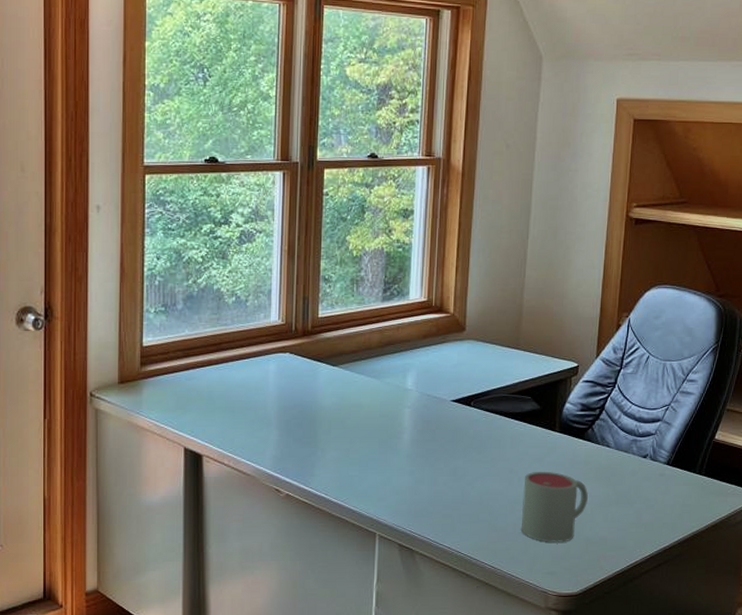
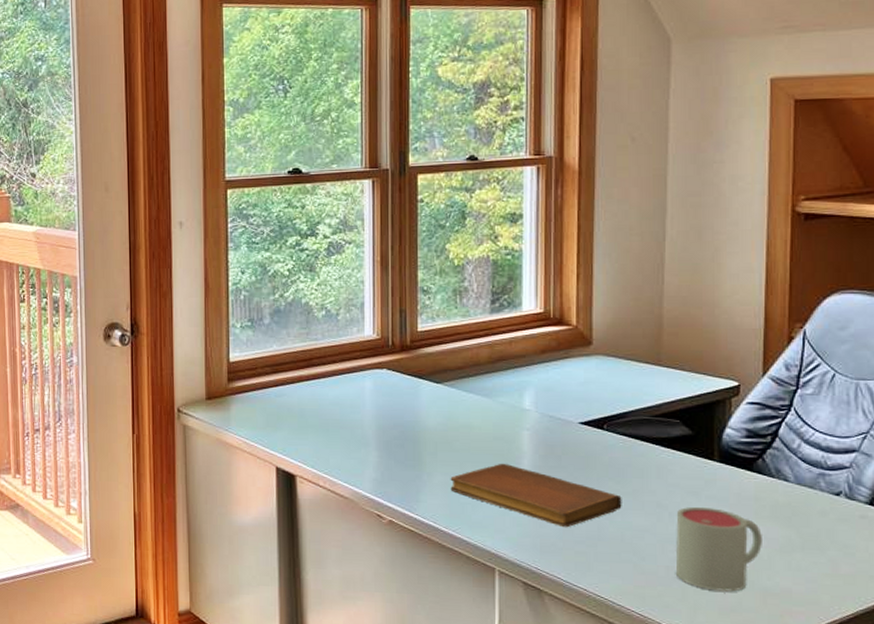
notebook: none [341,439,482,494] -> present [450,464,622,528]

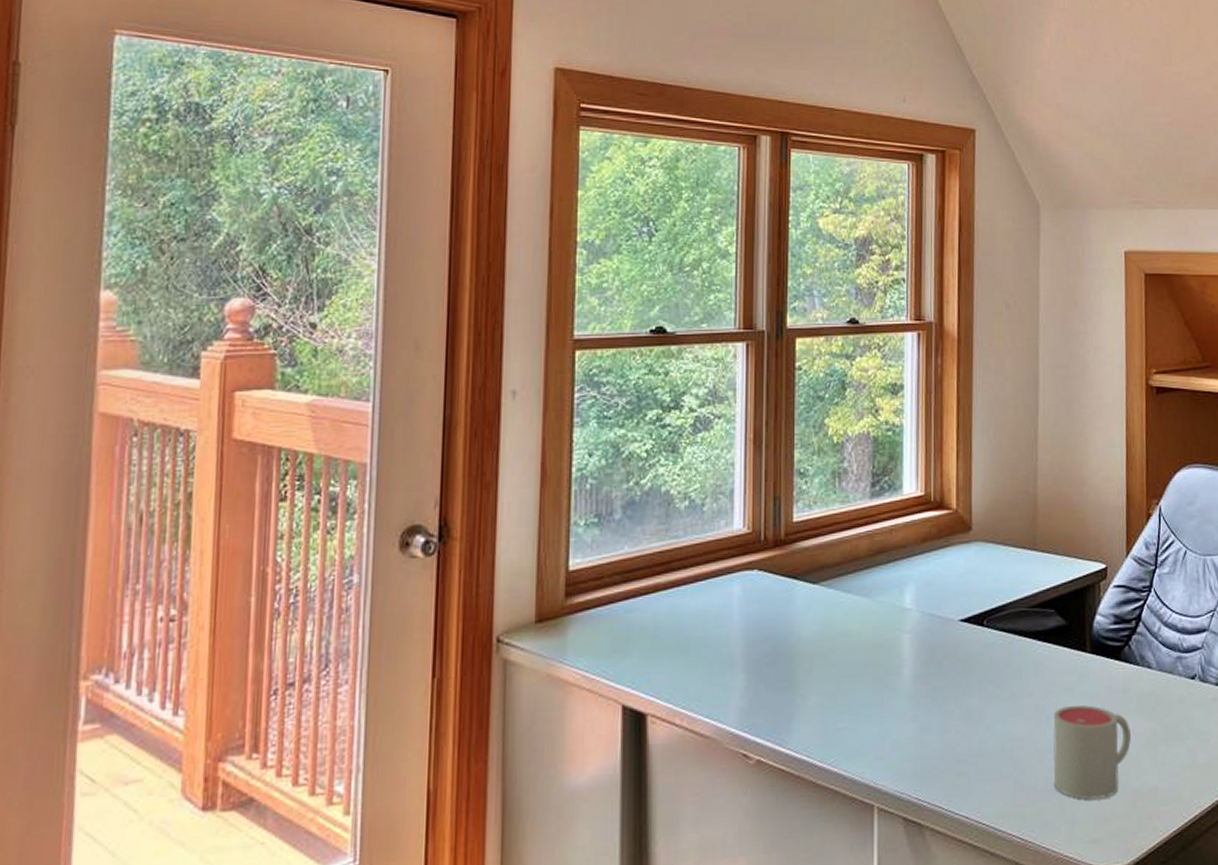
notebook: present [450,464,622,528] -> none [826,675,1002,746]

